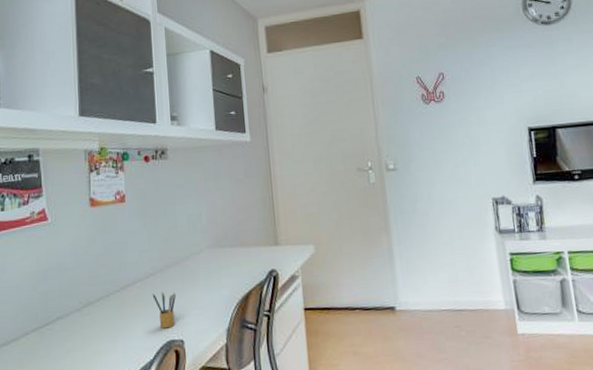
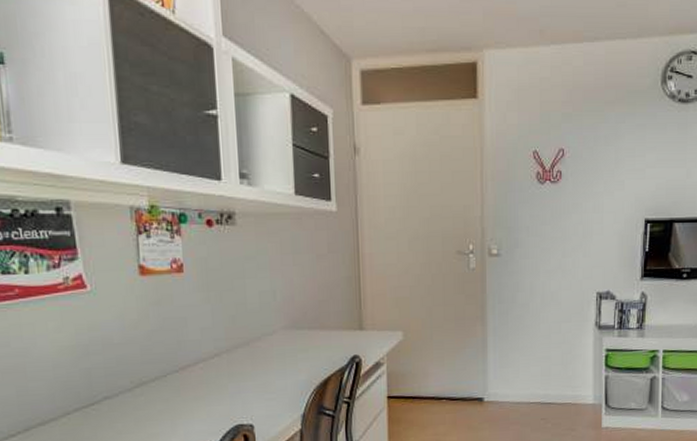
pencil box: present [152,291,177,329] -> none [217,373,246,413]

